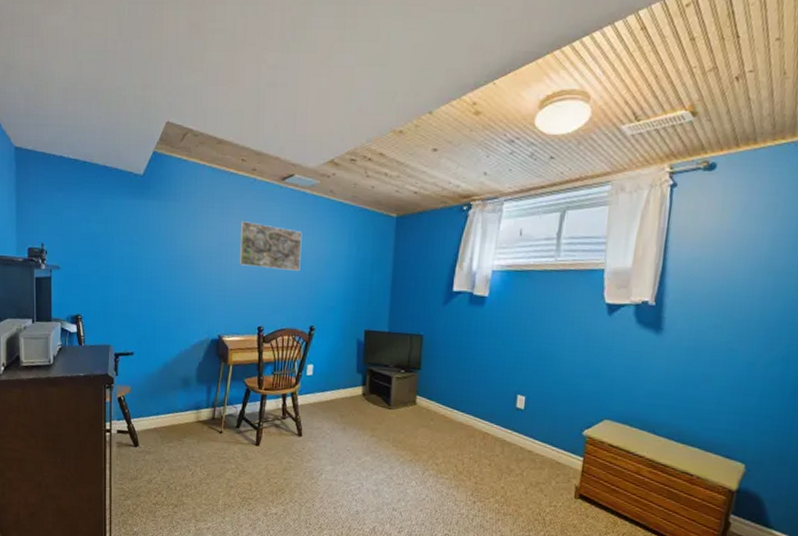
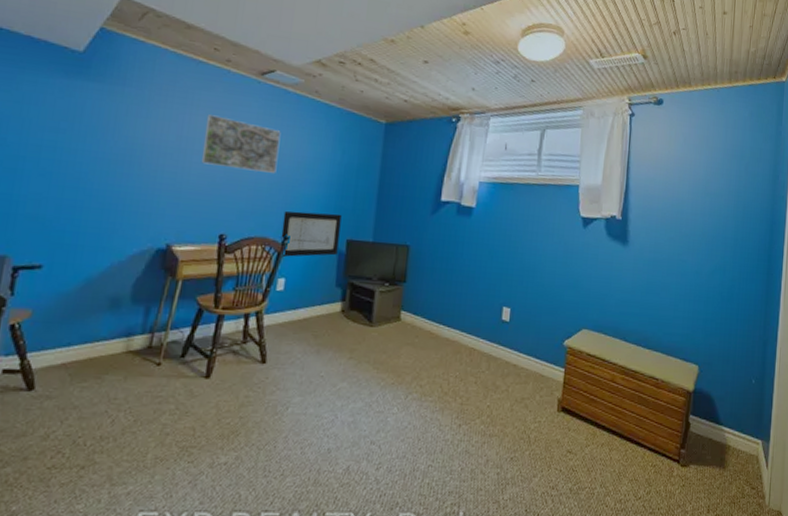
wall art: none [307,304,359,347] -> present [280,210,342,258]

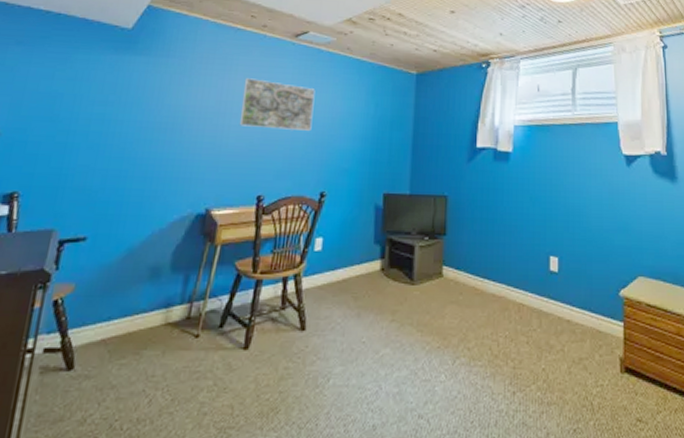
wall art: present [280,210,342,258] -> none [317,167,377,216]

